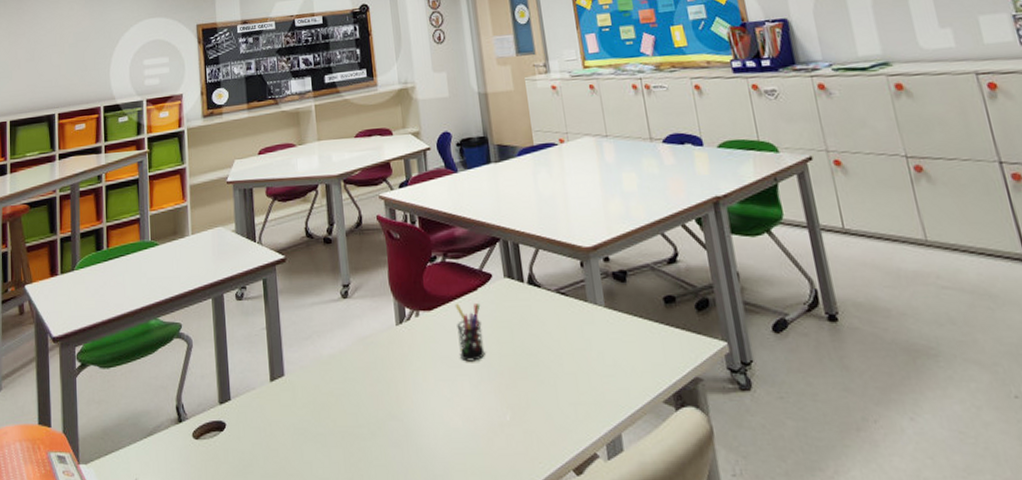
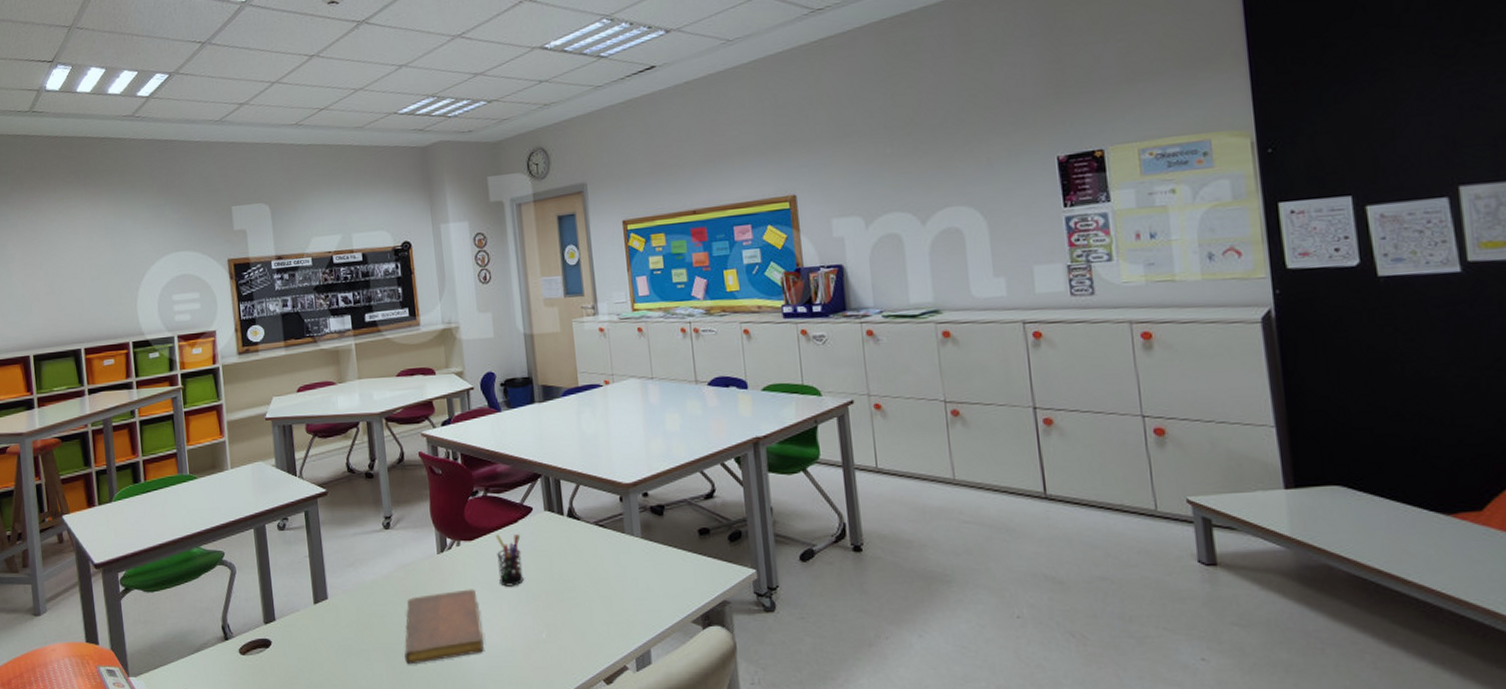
notebook: none [362,364,446,451] -> present [404,589,484,665]

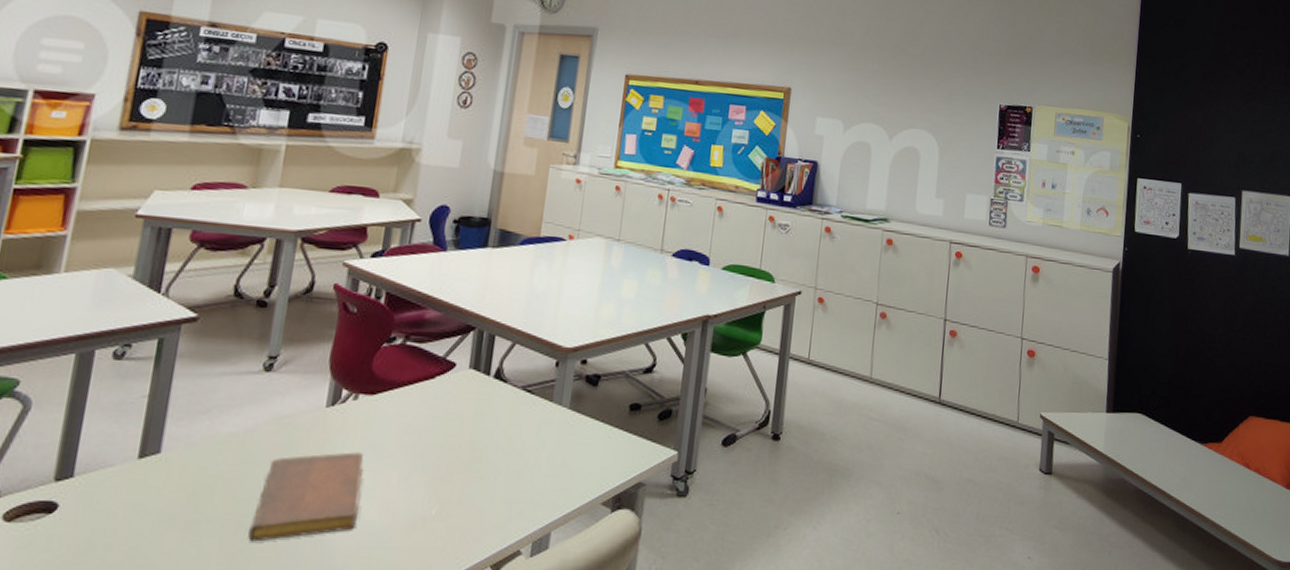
pen holder: present [495,534,524,587] -> none [395,389,435,453]

